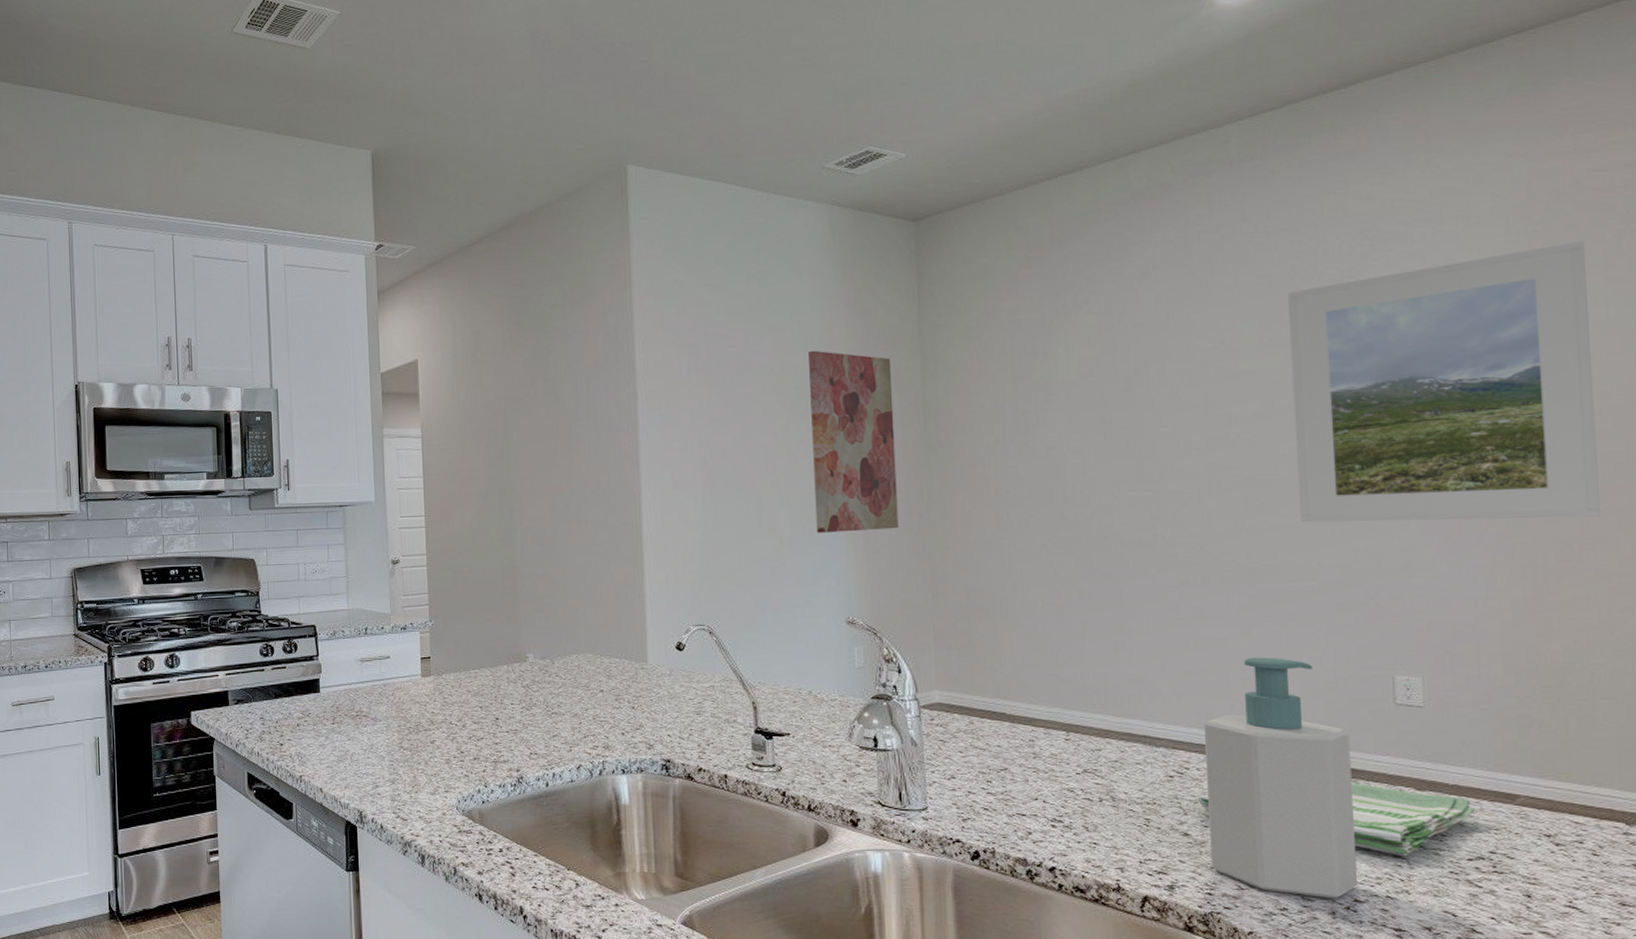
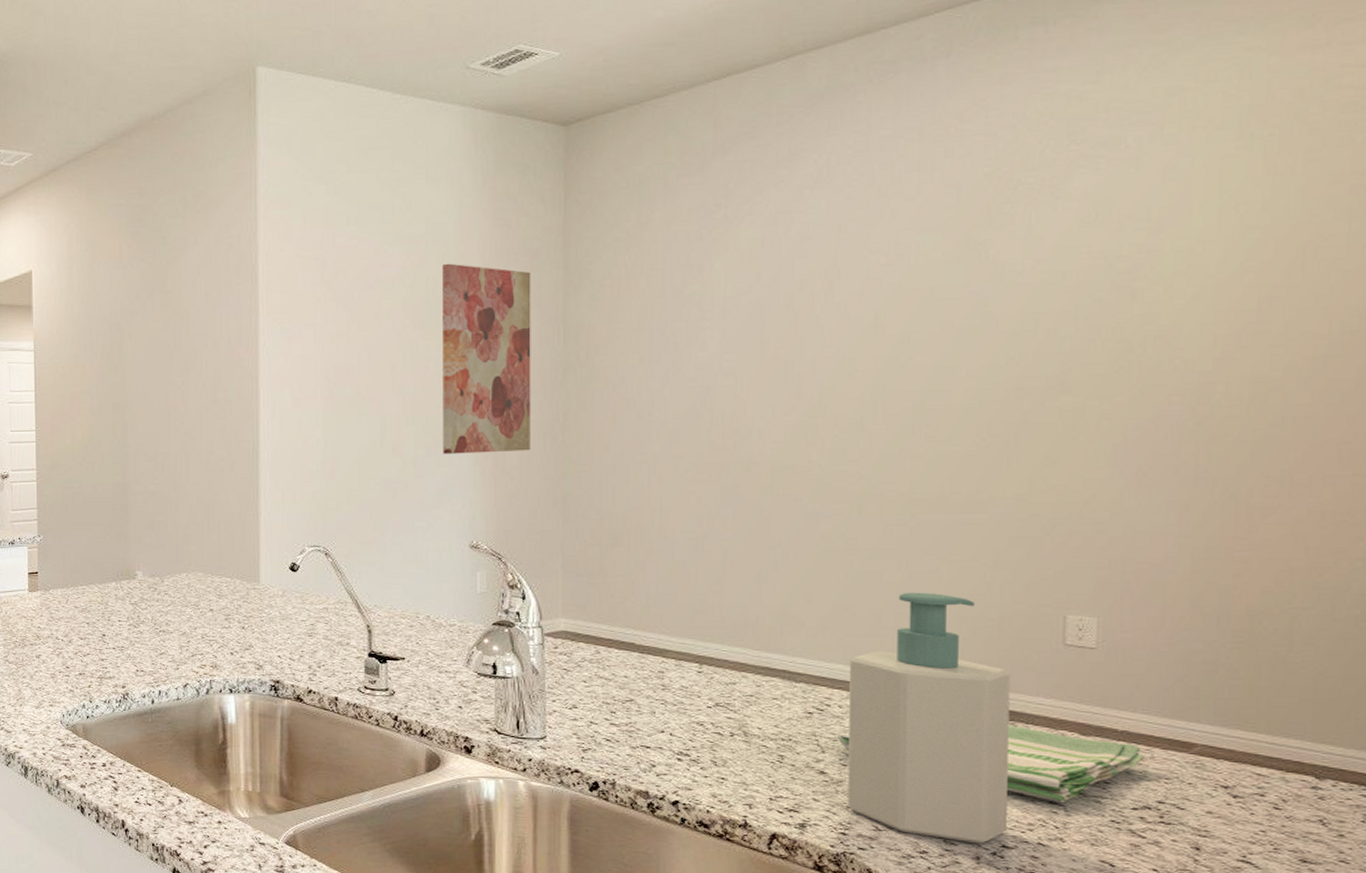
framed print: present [1288,241,1600,523] -> none [974,145,1329,452]

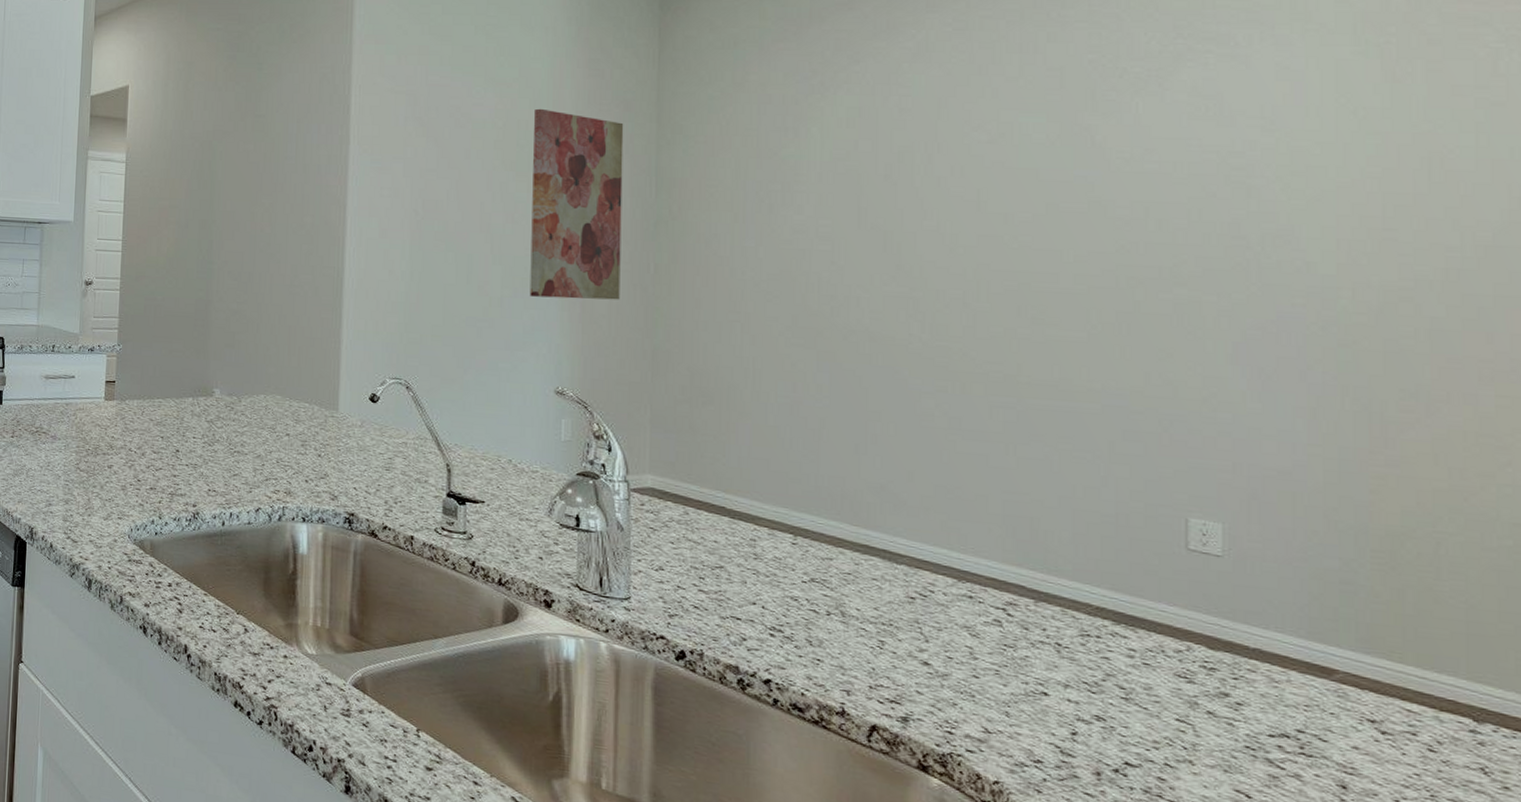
dish towel: present [838,725,1144,804] -> none [943,623,1280,723]
soap bottle: present [847,592,1011,844] -> none [953,478,1131,759]

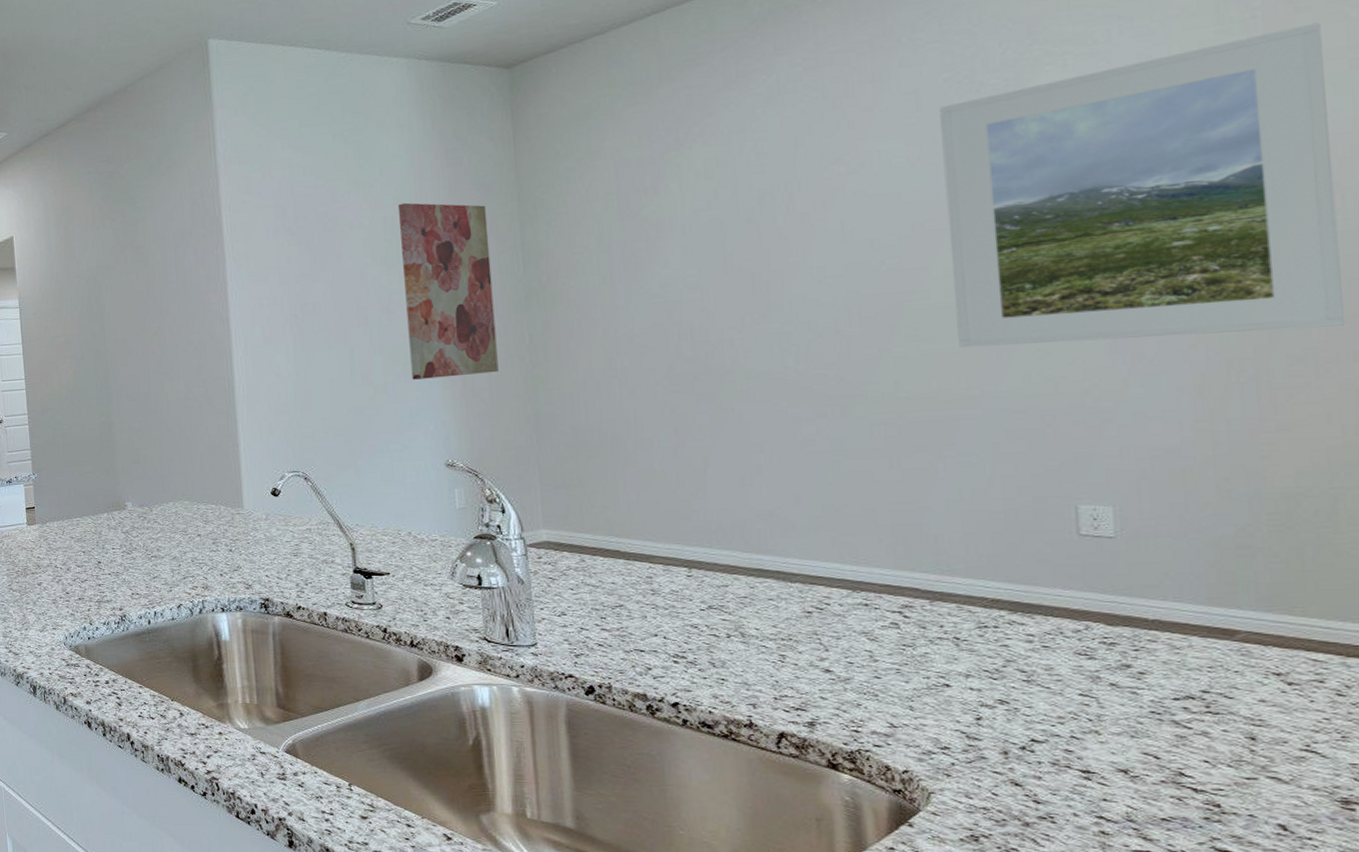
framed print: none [1082,57,1456,366] -> present [939,22,1344,348]

